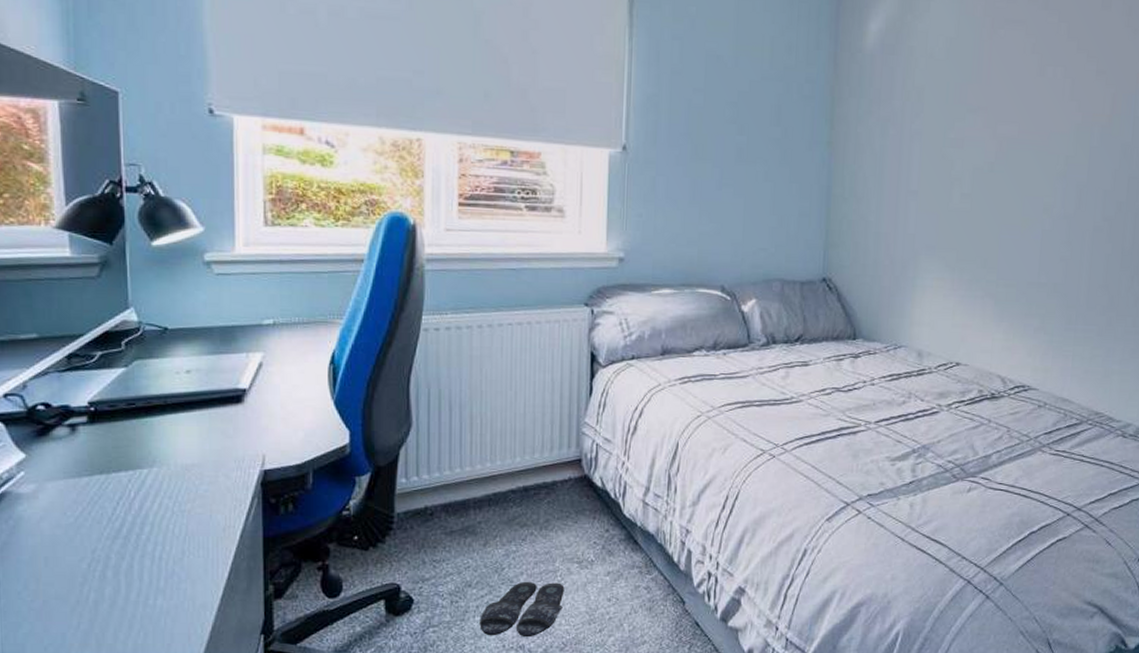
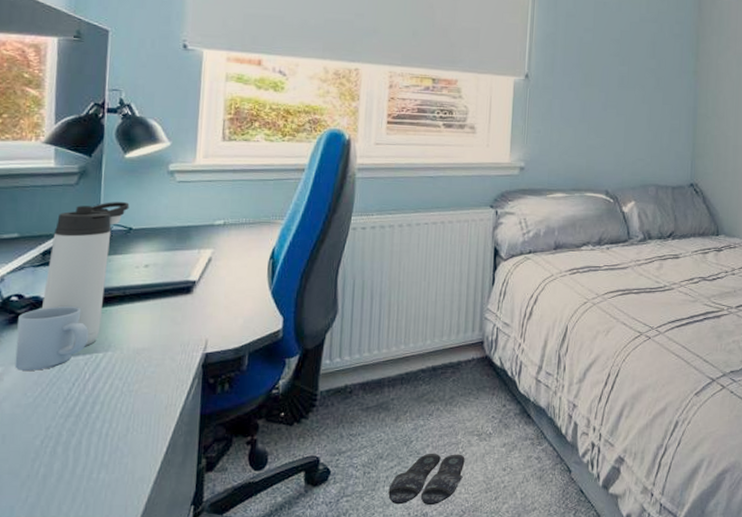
mug: none [48,417,130,488] -> present [15,306,89,371]
thermos bottle: none [72,297,162,462] -> present [41,202,130,347]

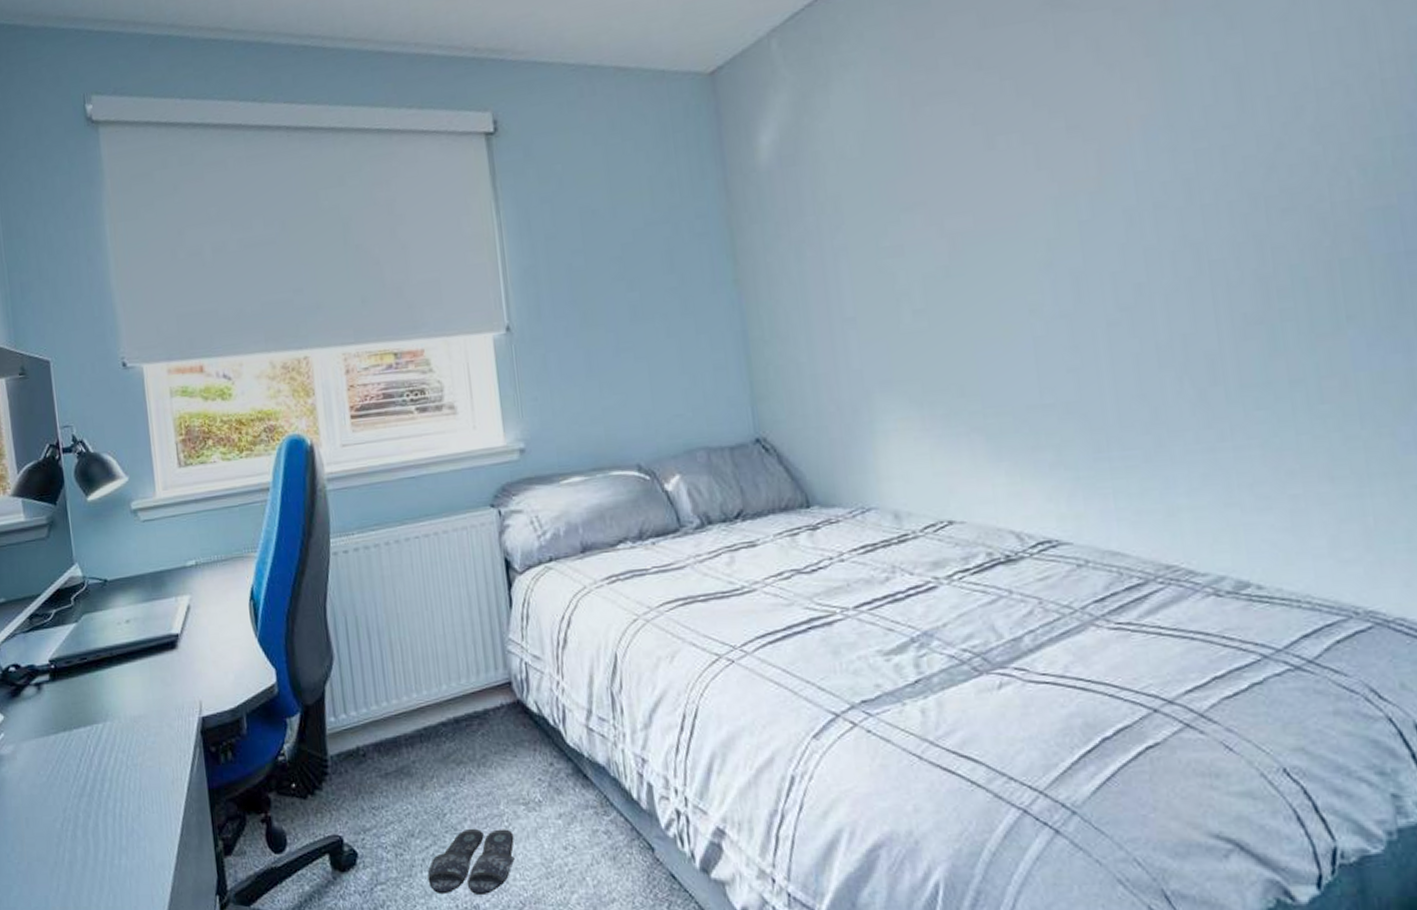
mug: present [15,306,89,371] -> none [19,673,87,747]
thermos bottle: present [41,202,130,347] -> none [36,551,101,718]

